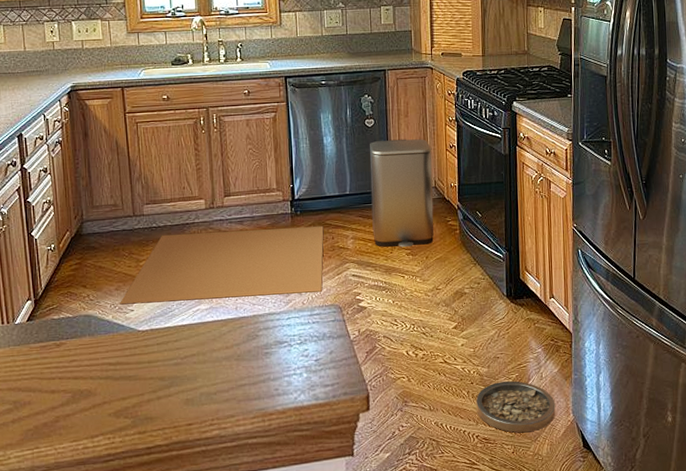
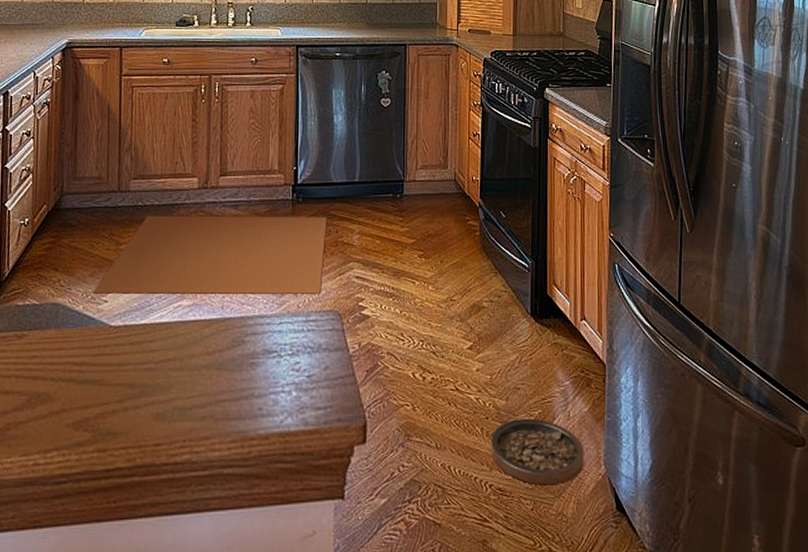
pedal bin: present [369,139,434,248] -> none [382,122,453,249]

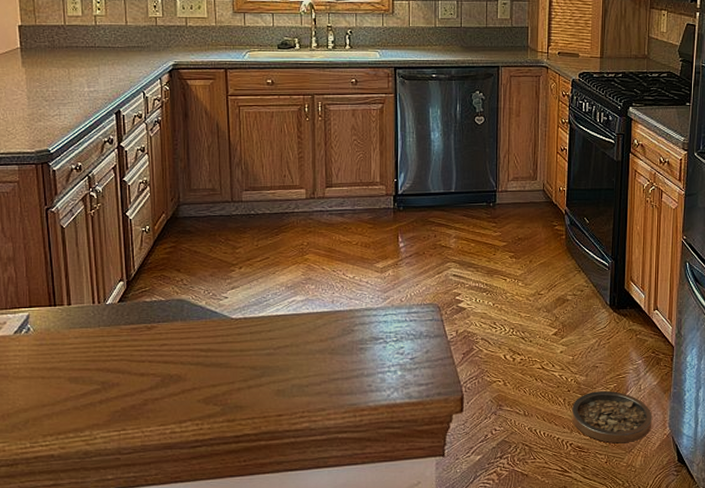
floor mat: present [93,215,327,294] -> none [214,222,426,291]

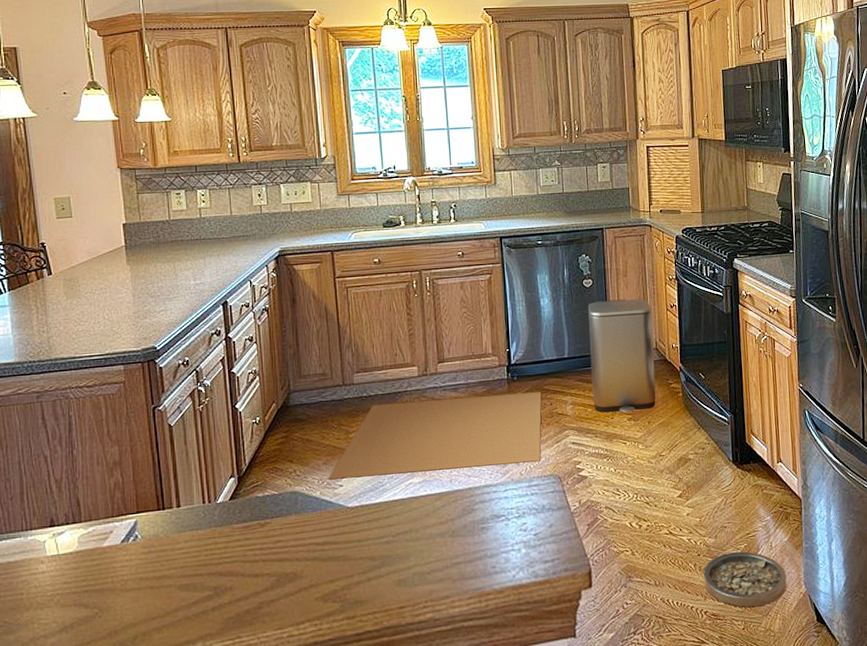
floor mat: none [214,222,426,291] -> present [328,391,542,480]
pedal bin: none [476,138,542,251] -> present [588,299,656,413]

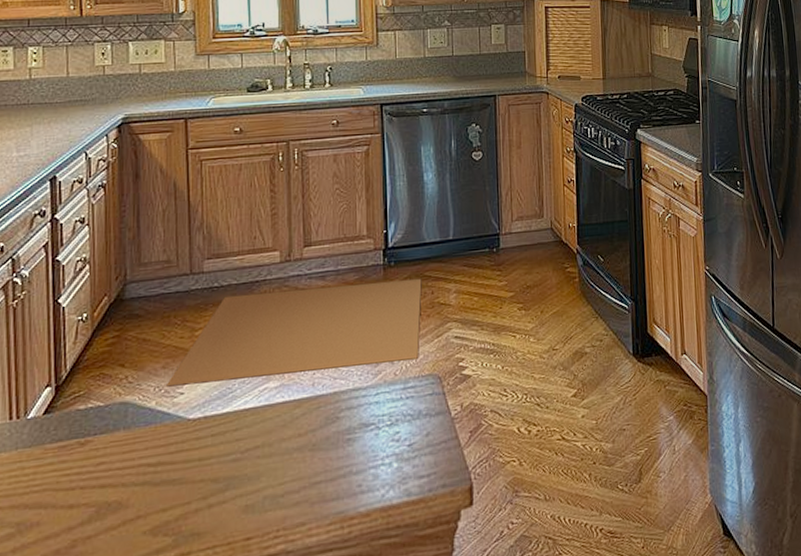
pedal bin: present [588,299,656,413] -> none [476,173,550,302]
pet bowl: present [703,551,787,608] -> none [598,457,691,522]

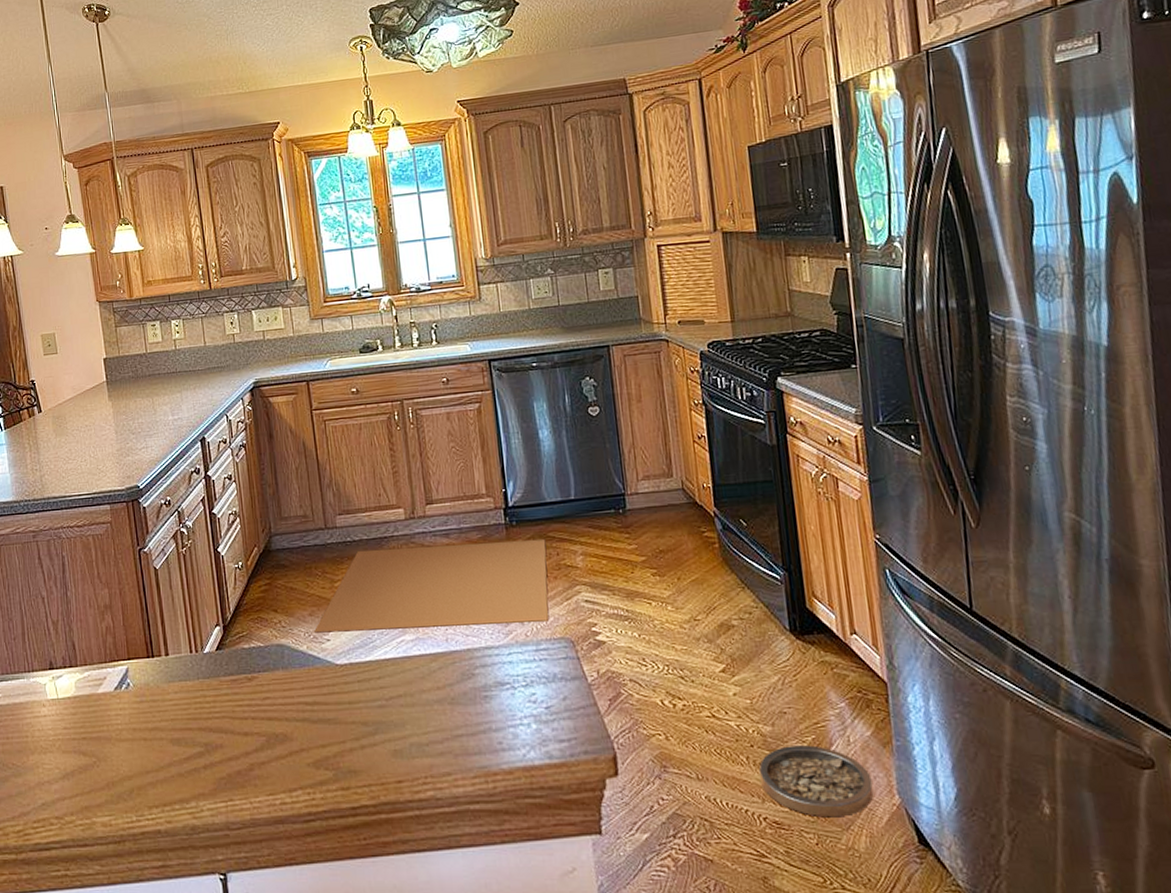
pet bowl: none [598,457,691,522] -> present [759,745,874,818]

